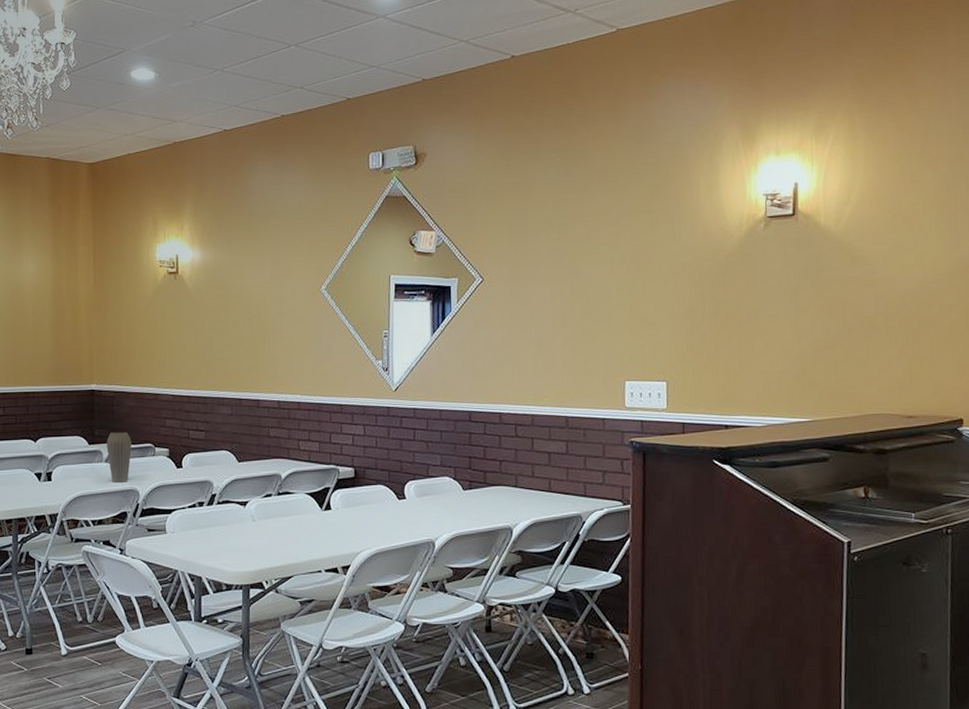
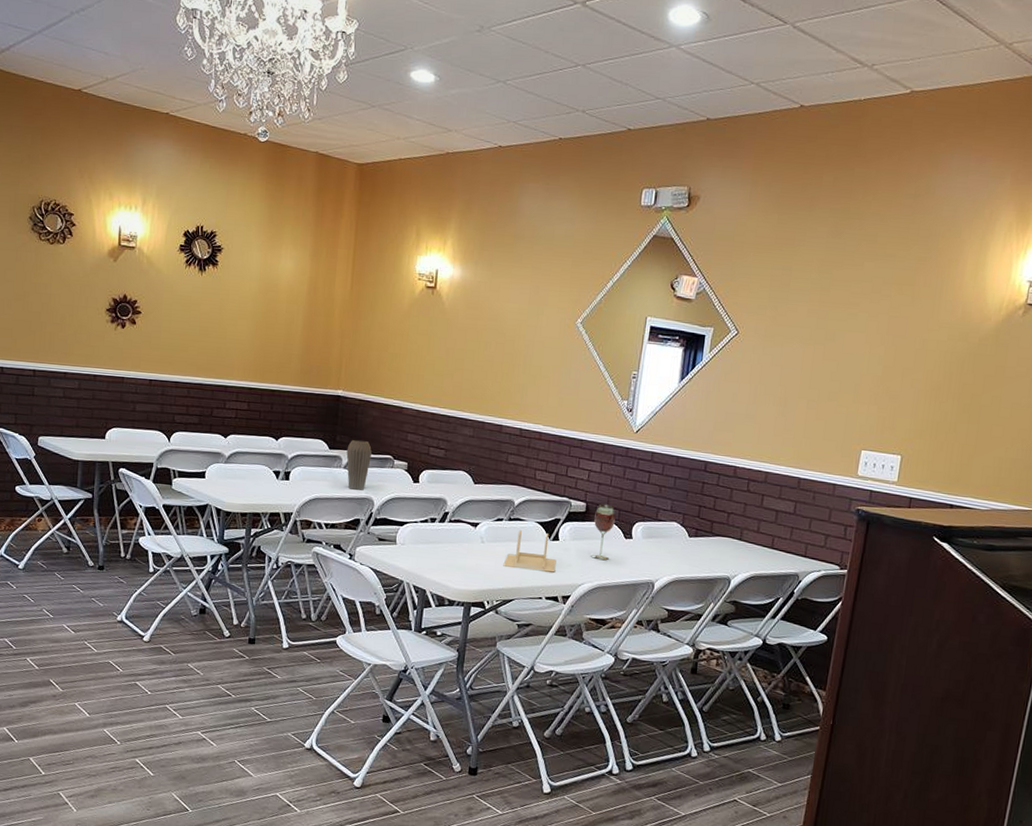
napkin holder: none [277,503,332,544] -> present [503,530,557,572]
wineglass: none [364,466,386,525] -> present [591,503,616,561]

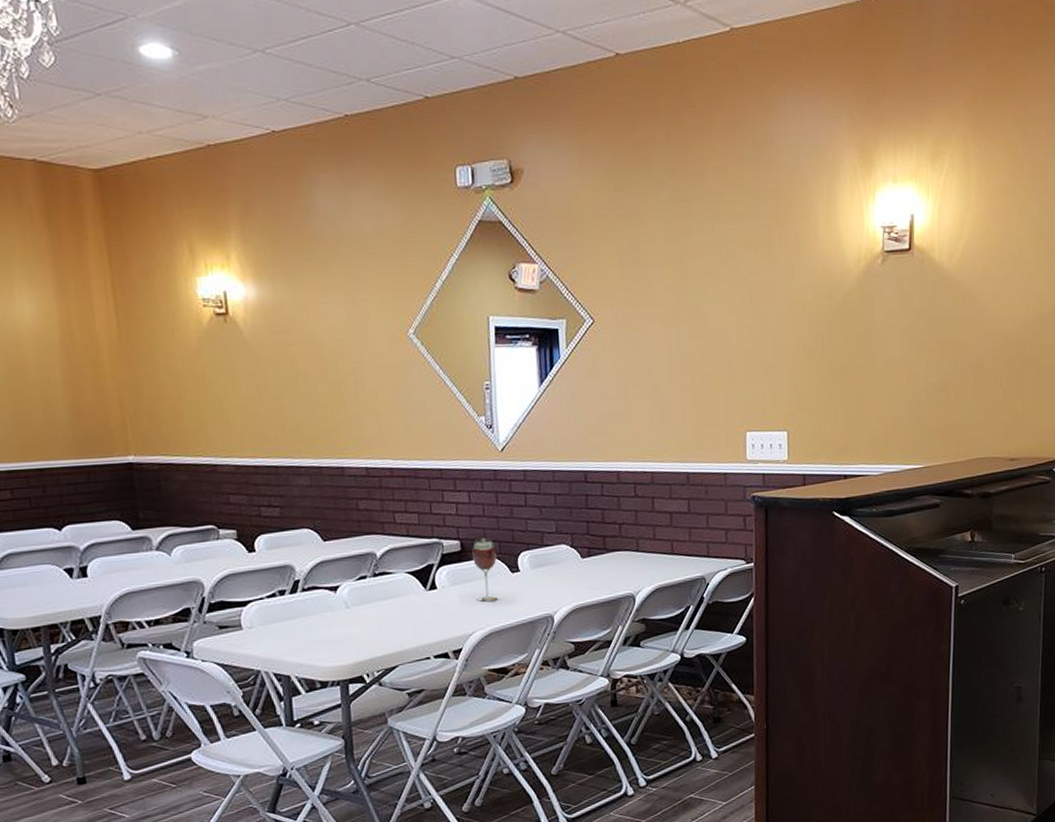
vase: present [346,440,373,491] -> none [155,512,189,575]
napkin holder: present [503,530,557,572] -> none [377,583,440,631]

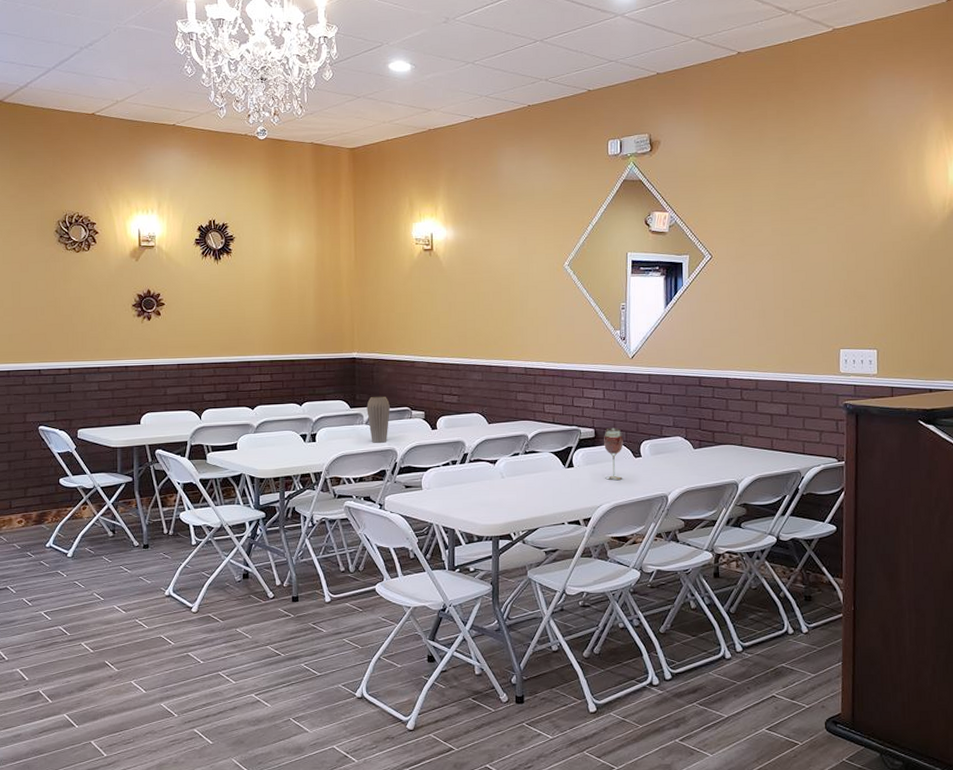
vase: none [155,512,189,575] -> present [366,396,391,444]

